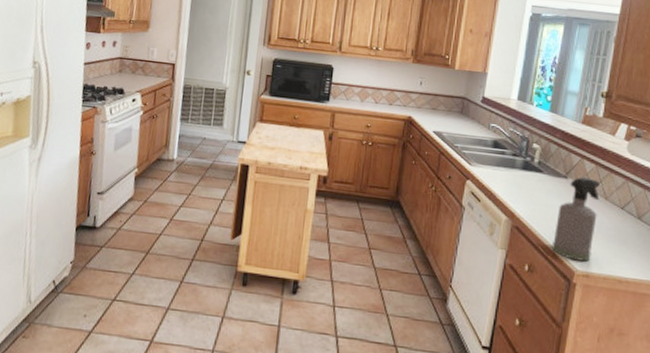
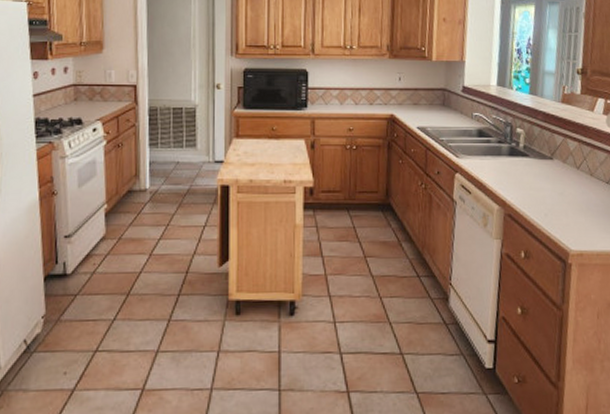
spray bottle: present [551,177,600,262] -> none [544,156,586,241]

